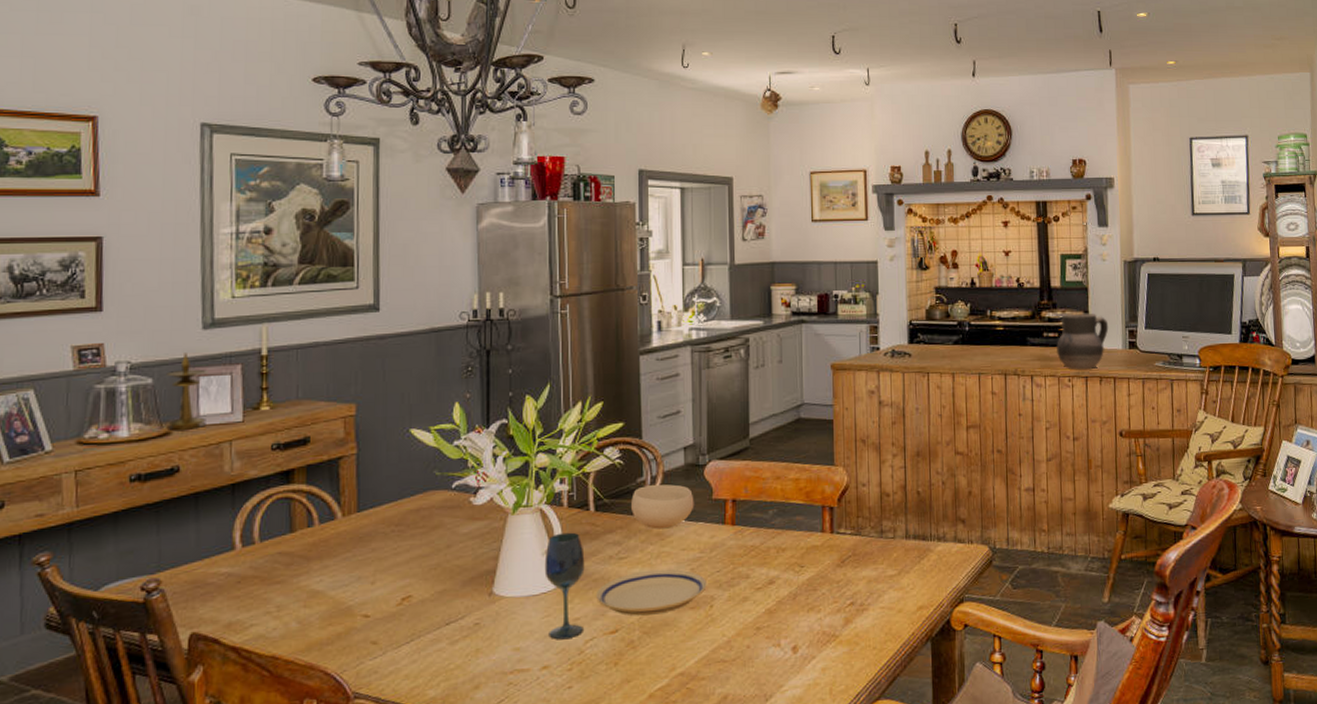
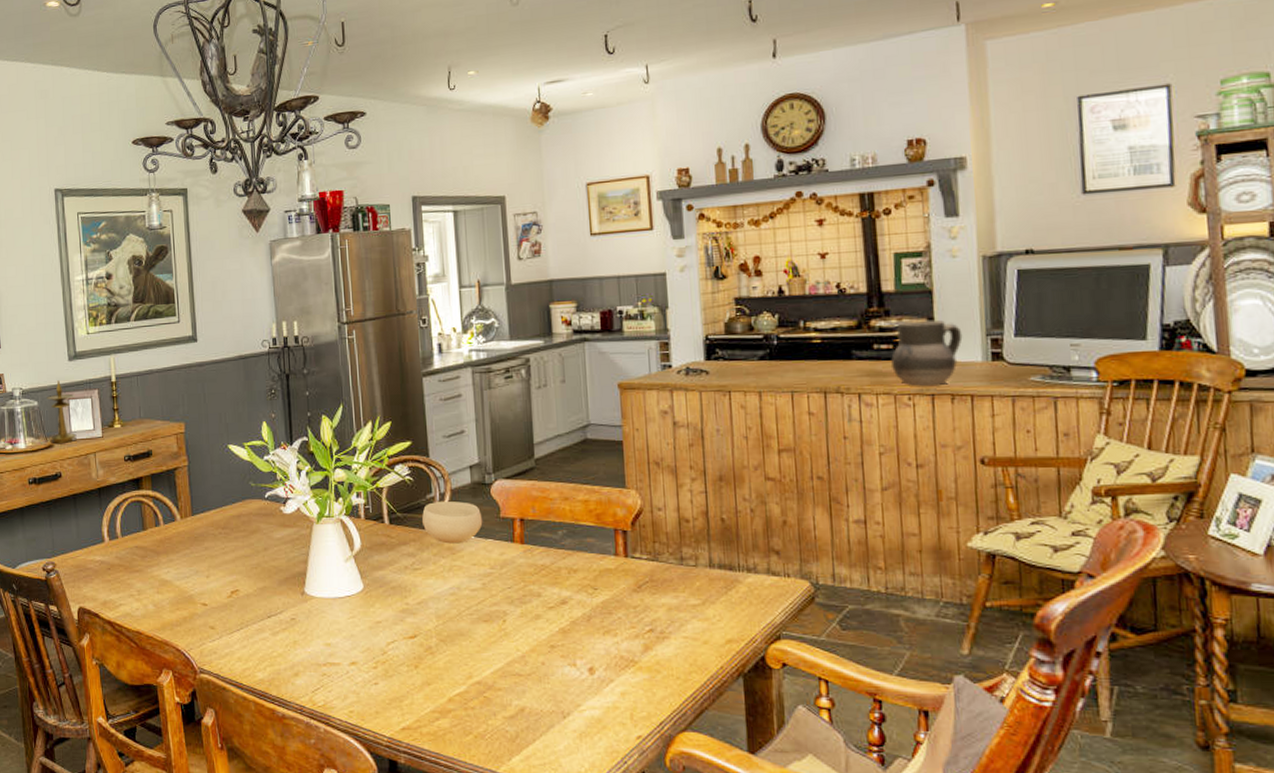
wineglass: present [544,532,585,640] -> none [347,542,385,640]
plate: present [597,569,707,616] -> none [395,582,499,624]

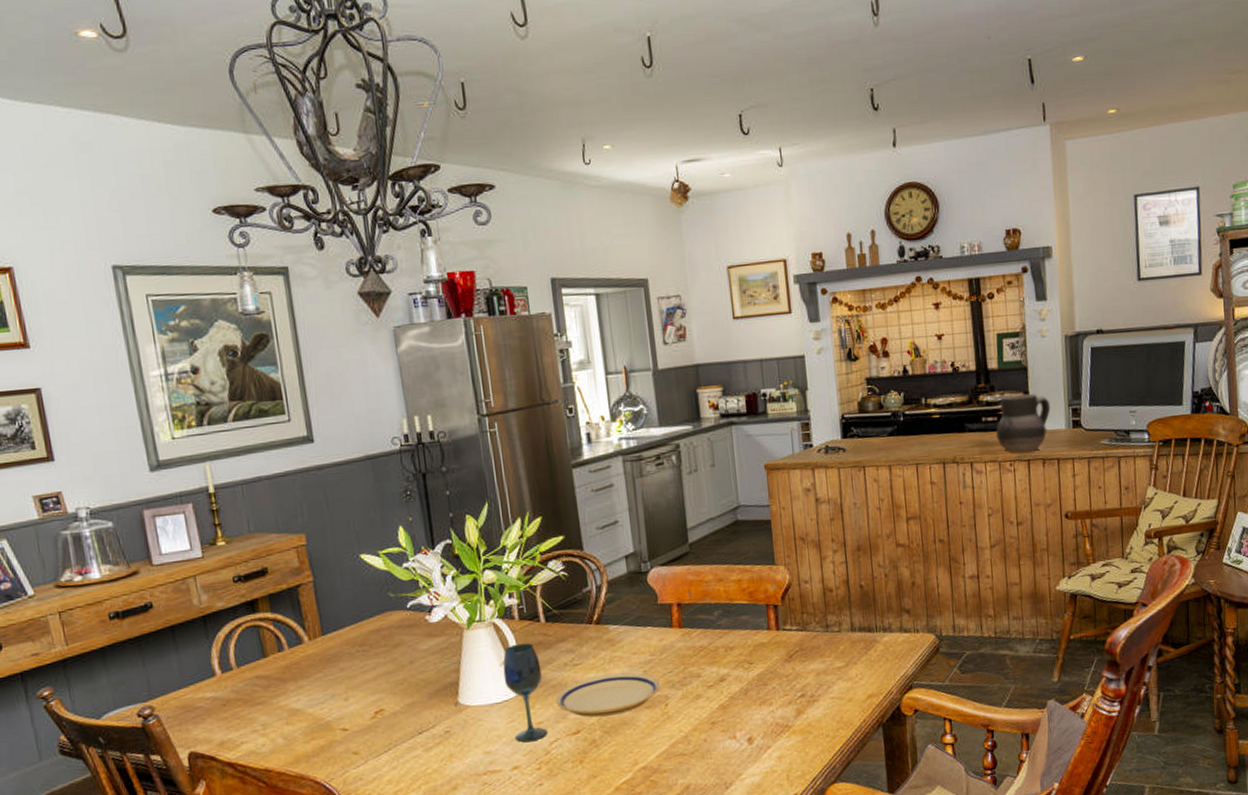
candlestick: present [47,380,77,445] -> none [124,495,170,570]
wineglass: none [347,542,385,640] -> present [502,643,547,742]
plate: none [395,582,499,624] -> present [556,672,660,717]
bowl: present [422,500,483,544] -> none [579,592,641,636]

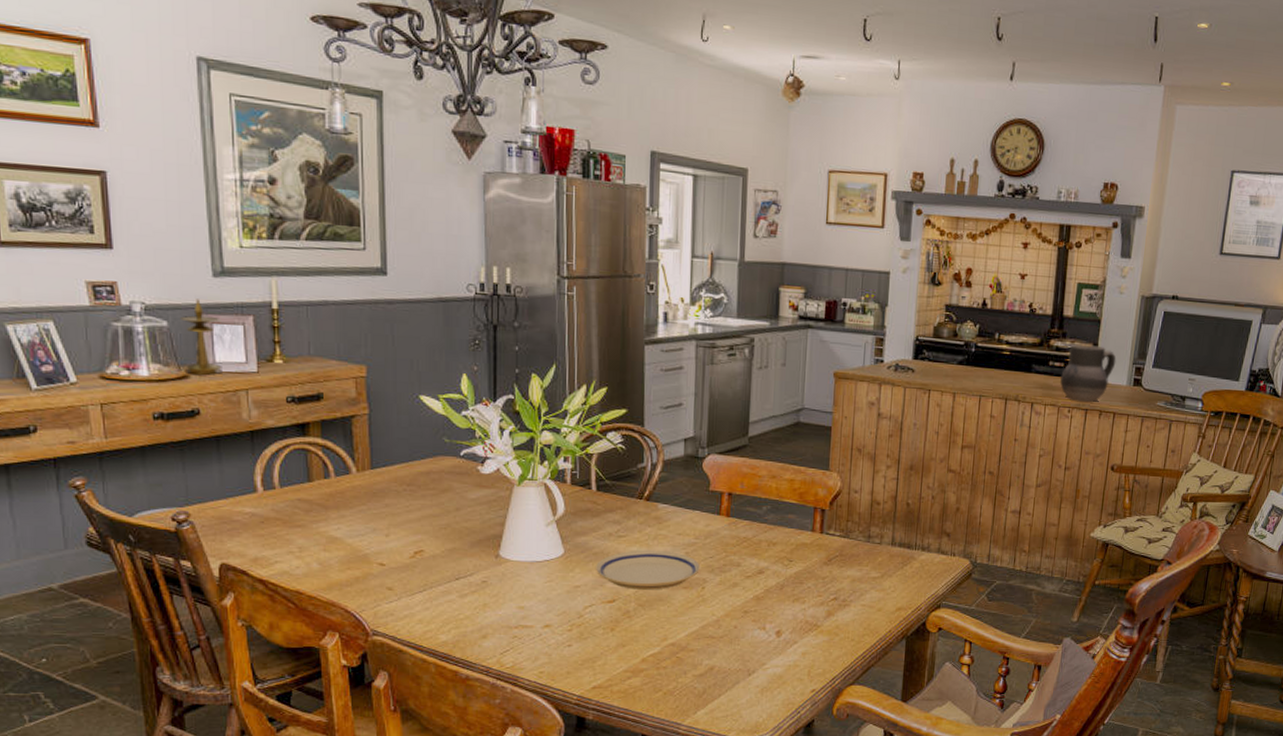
candlestick: none [124,495,170,570] -> present [180,299,222,376]
wineglass: present [502,643,547,742] -> none [548,507,586,604]

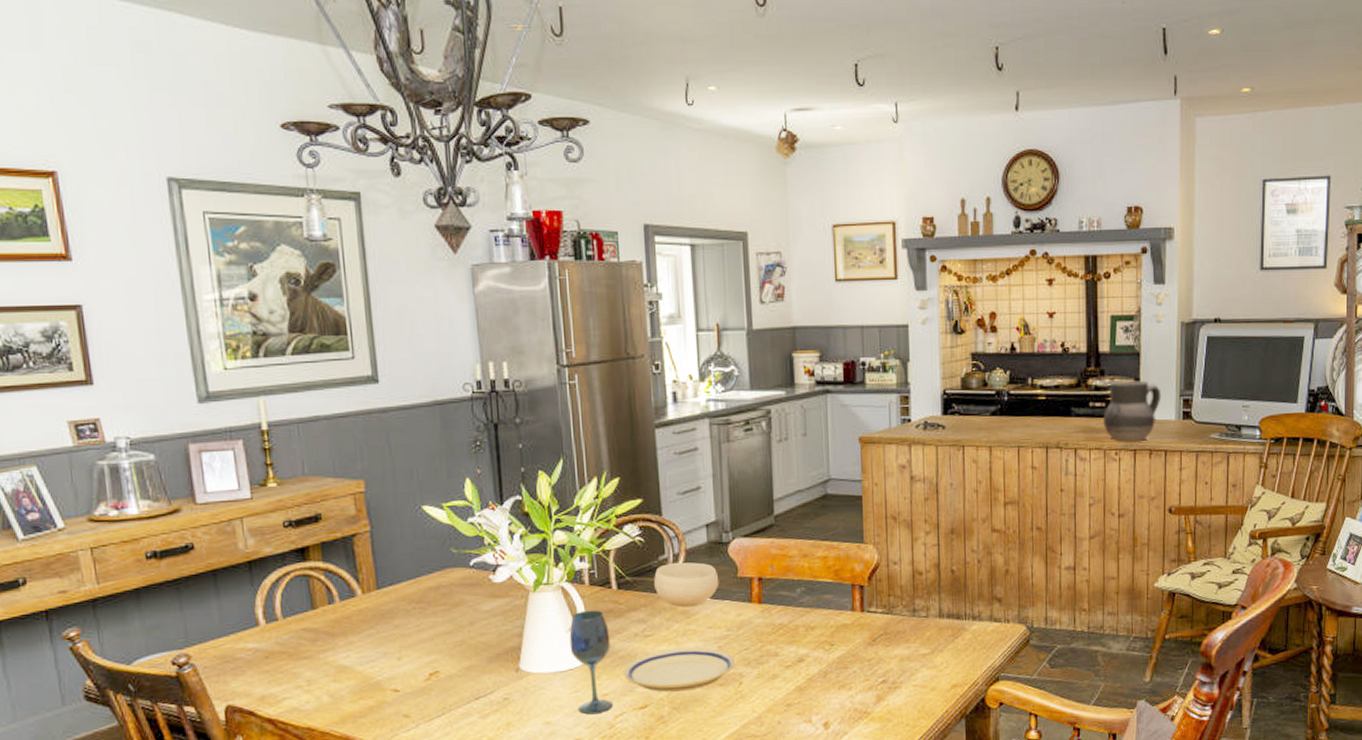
candlestick: present [180,299,222,376] -> none [167,428,215,509]
wineglass: none [548,507,586,604] -> present [569,610,613,714]
bowl: none [631,471,692,514] -> present [654,562,719,608]

